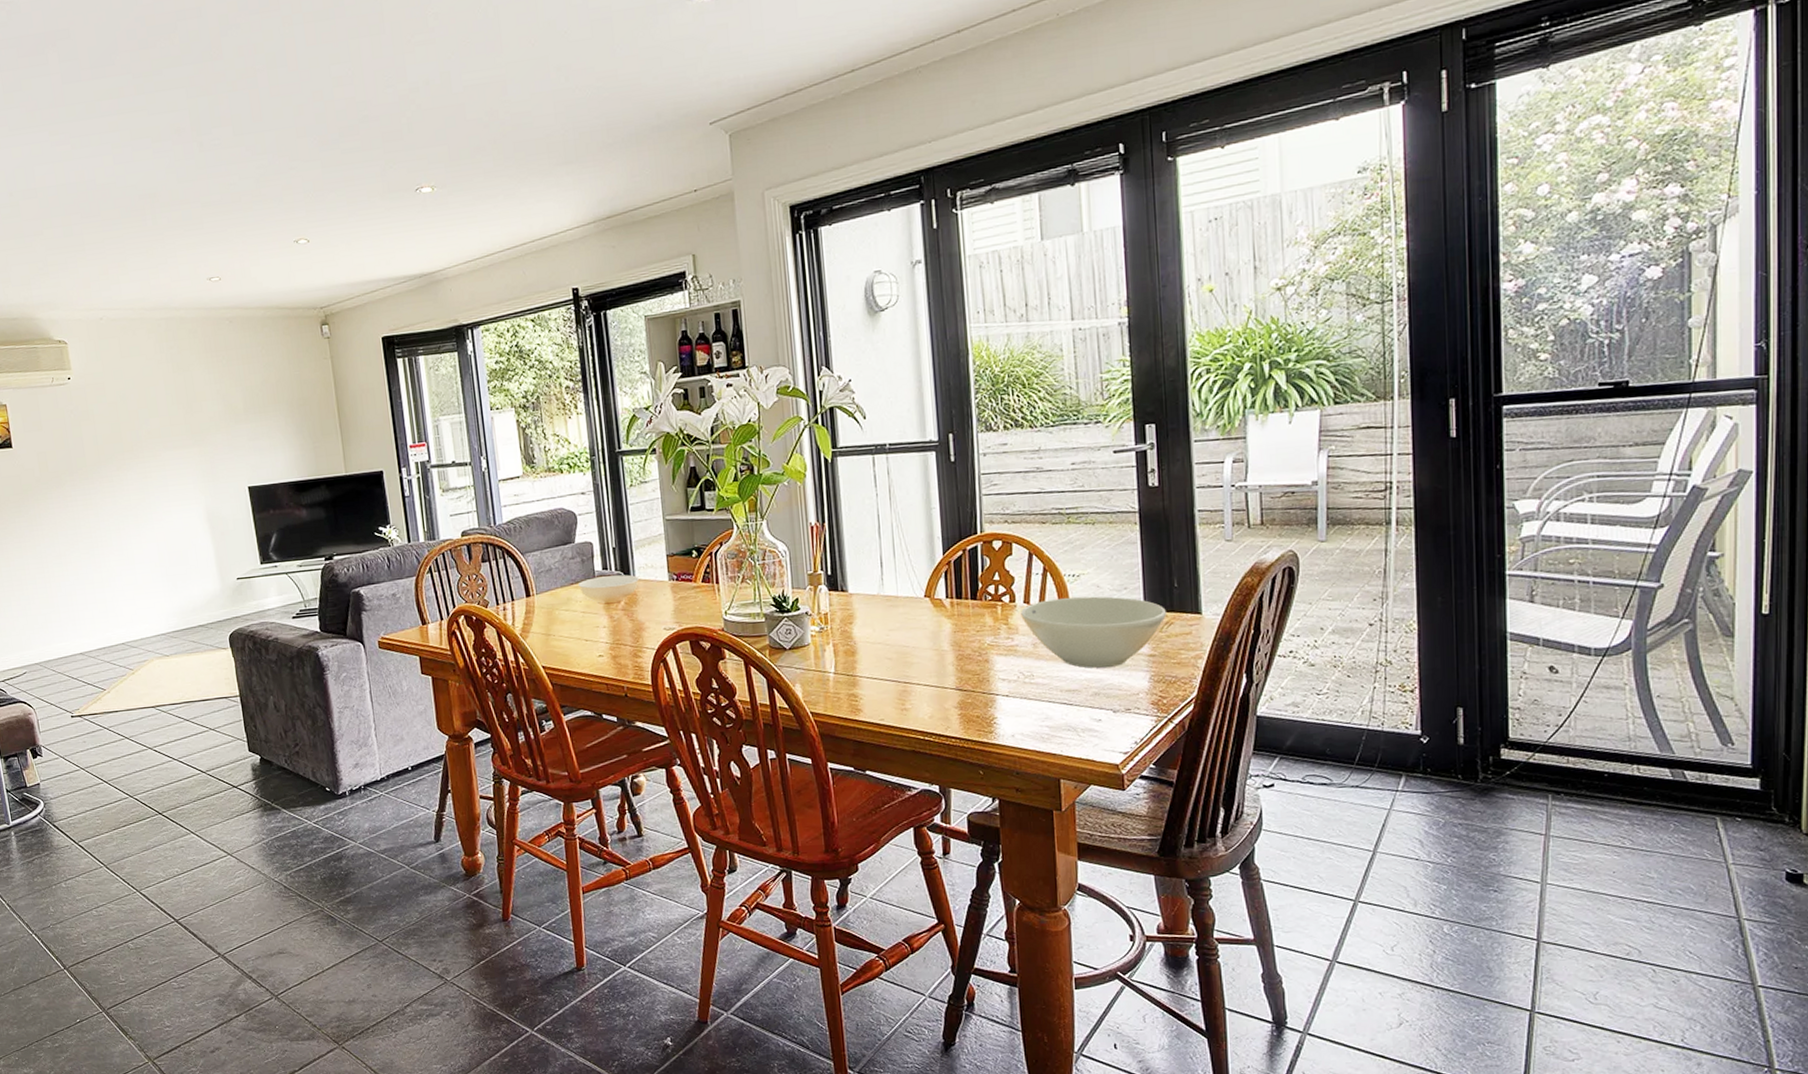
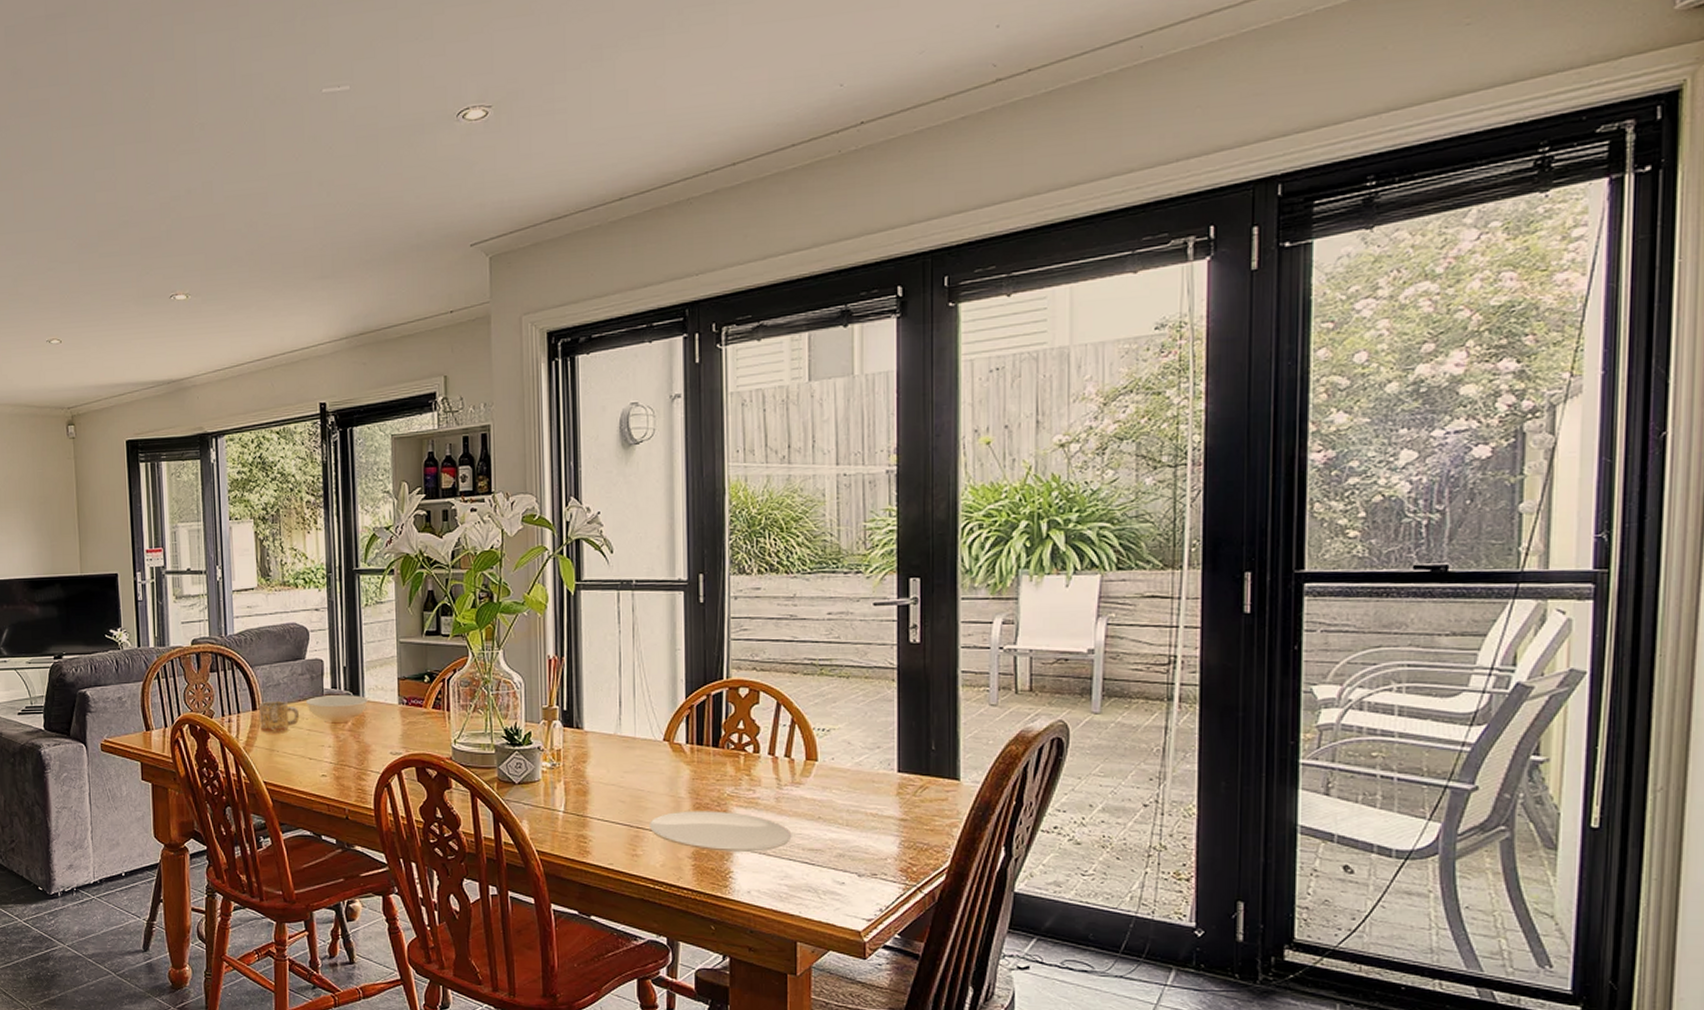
mug: none [533,585,573,619] -> present [259,700,299,734]
plate: none [915,660,1050,700] -> present [648,811,792,852]
bowl: present [1021,596,1166,668] -> none [765,752,921,828]

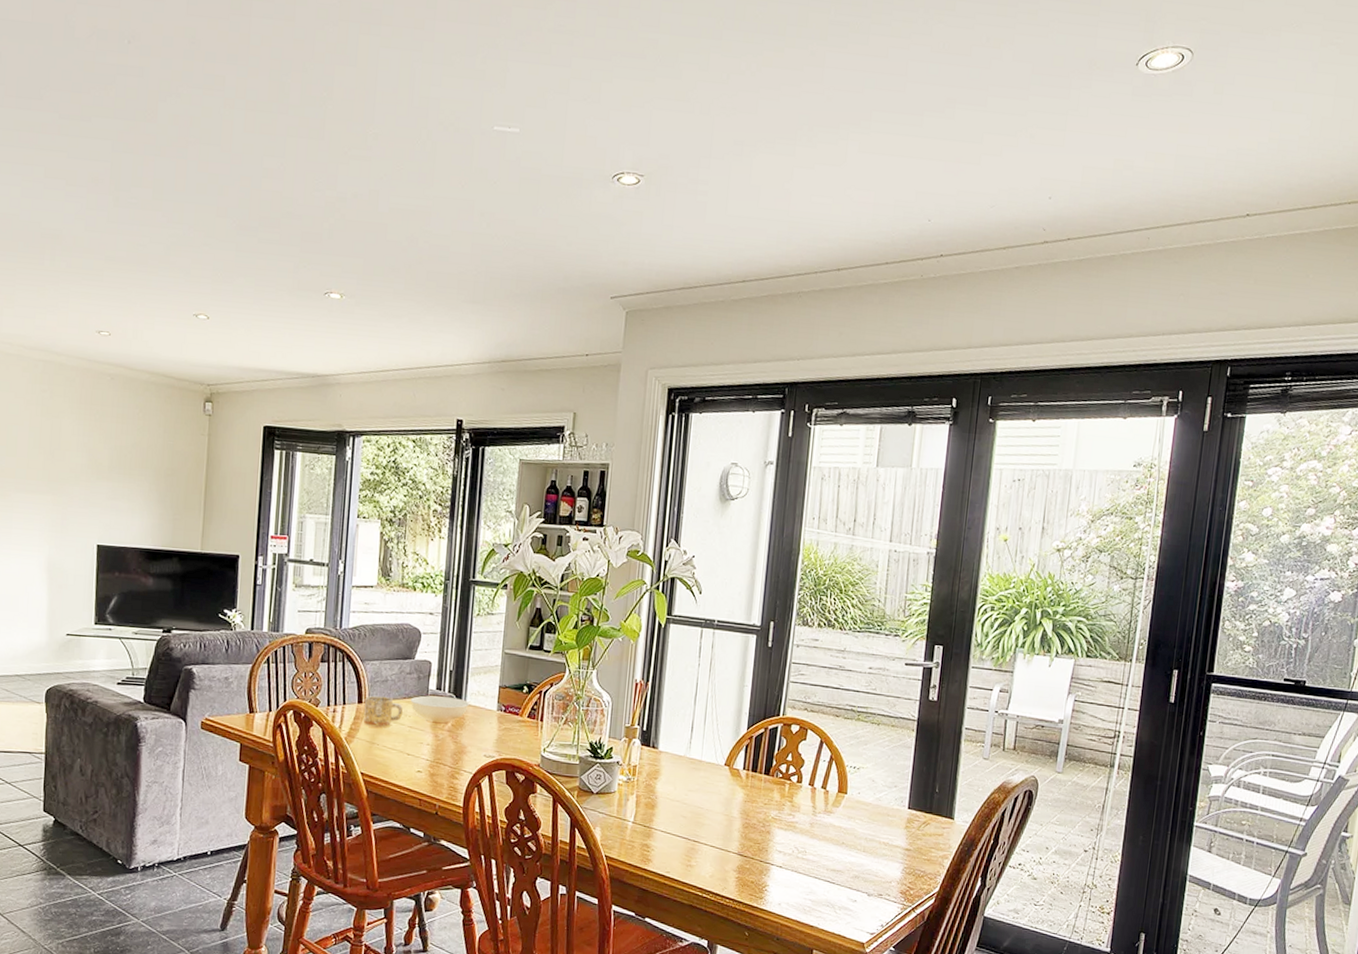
plate: present [648,811,792,852] -> none [703,829,820,869]

